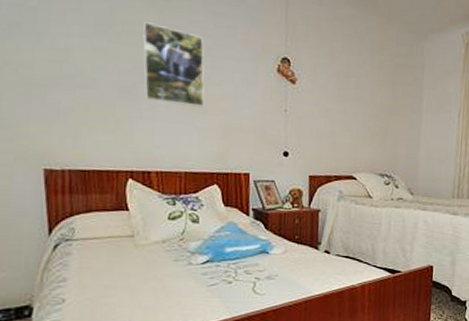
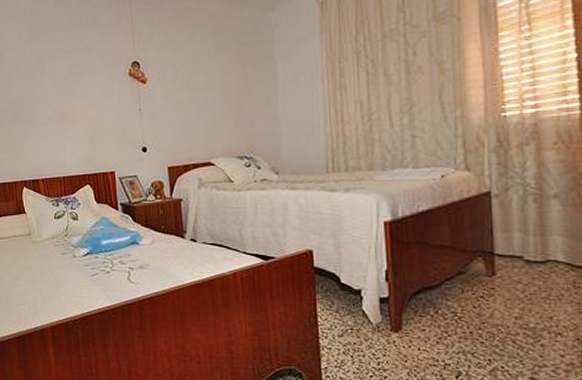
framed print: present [142,22,205,108] -> none [22,58,73,121]

